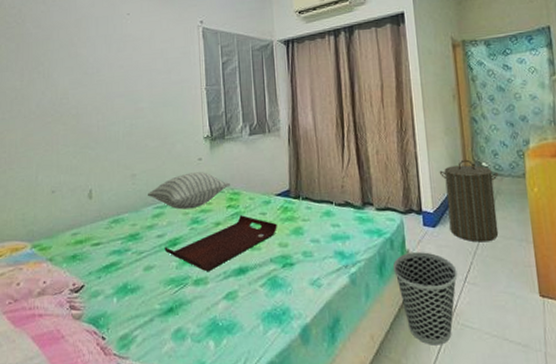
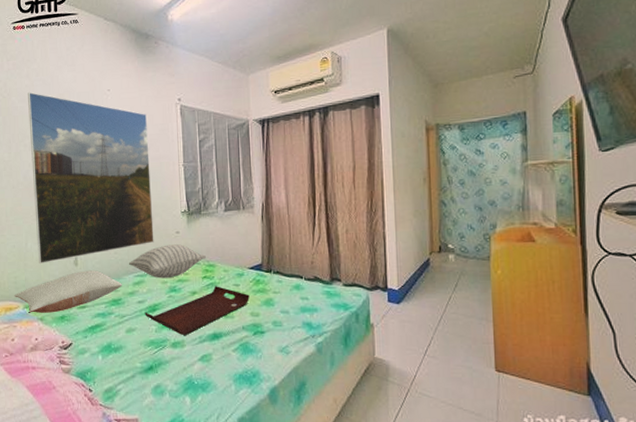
pillow: none [21,203,140,253] -> present [14,270,122,313]
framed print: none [43,17,175,198] -> present [28,91,154,263]
wastebasket: present [392,252,458,345] -> none [357,326,418,410]
laundry hamper: present [439,159,499,243] -> none [406,241,463,319]

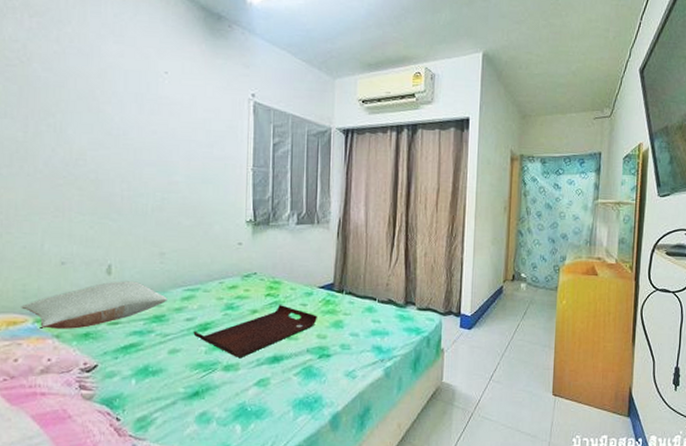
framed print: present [28,91,154,263] -> none [55,59,213,270]
pillow: present [129,244,206,279] -> none [178,257,271,294]

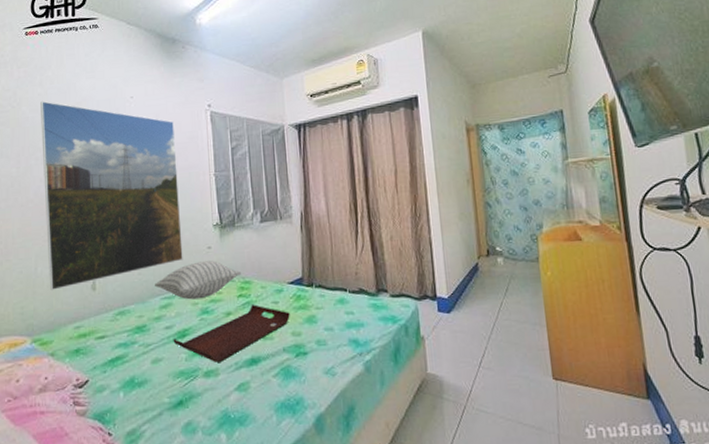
pillow: present [21,281,167,329] -> none [20,294,147,348]
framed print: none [55,59,213,270] -> present [40,100,183,290]
pillow: none [178,257,271,294] -> present [155,260,241,300]

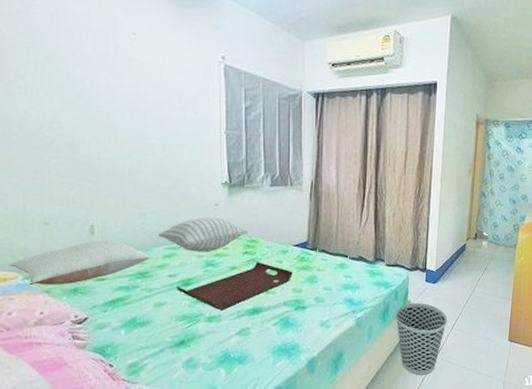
pillow: none [20,294,147,348] -> present [9,240,150,285]
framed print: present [40,100,183,290] -> none [21,19,189,230]
wastebasket: none [407,338,472,431] -> present [394,303,448,375]

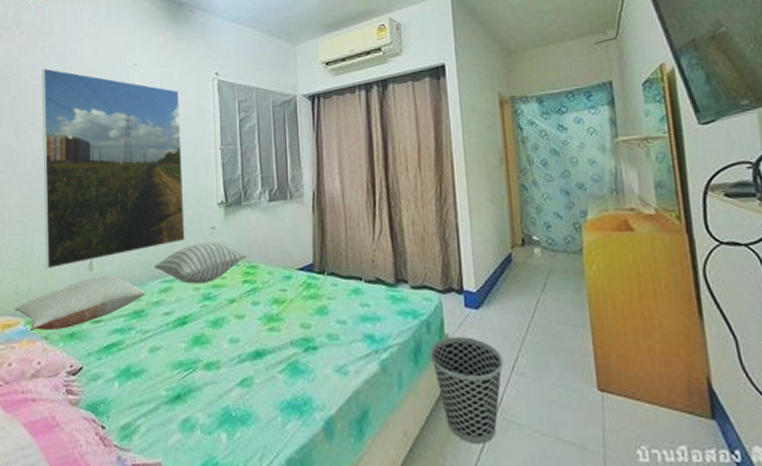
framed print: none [21,19,189,230] -> present [42,67,185,269]
serving tray: present [176,262,293,310] -> none [172,292,299,354]

